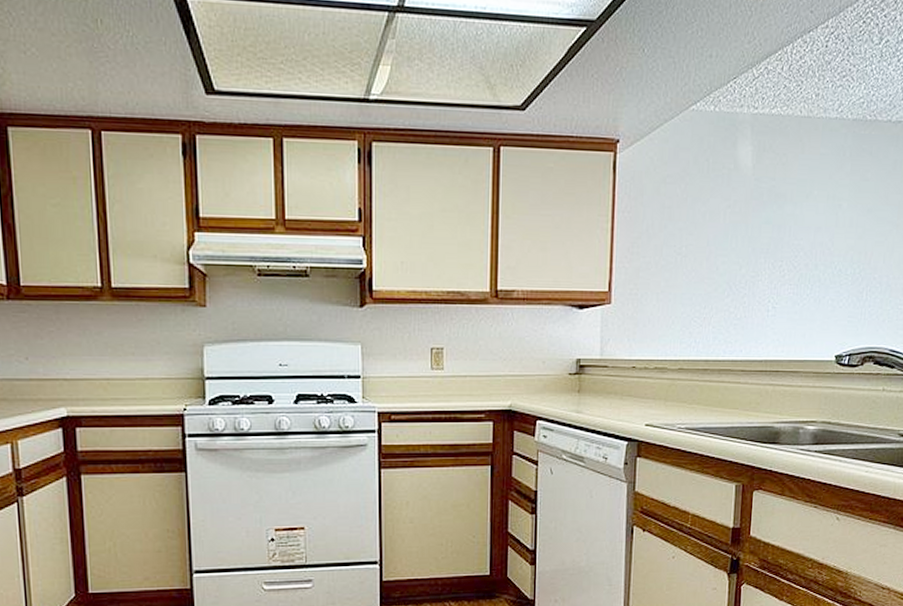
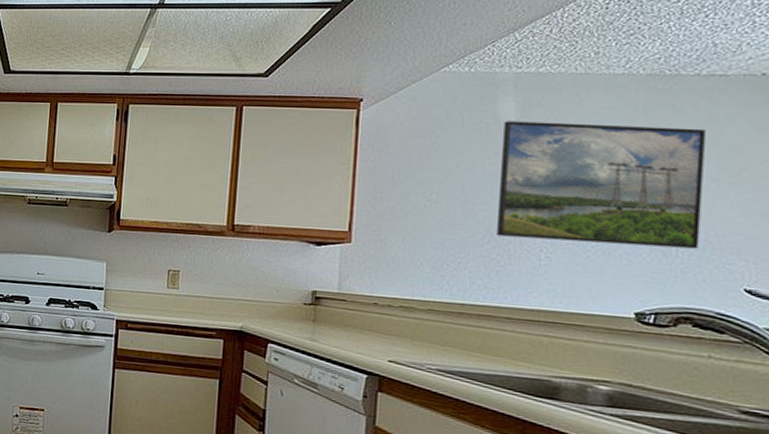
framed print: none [735,166,892,292] -> present [497,121,706,249]

